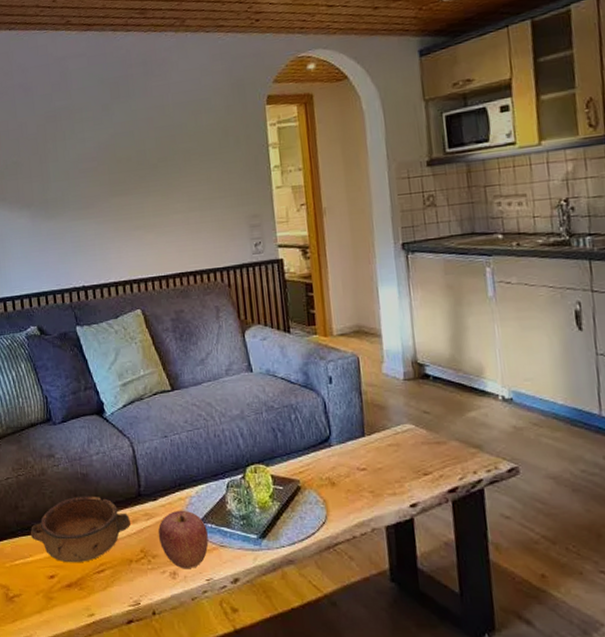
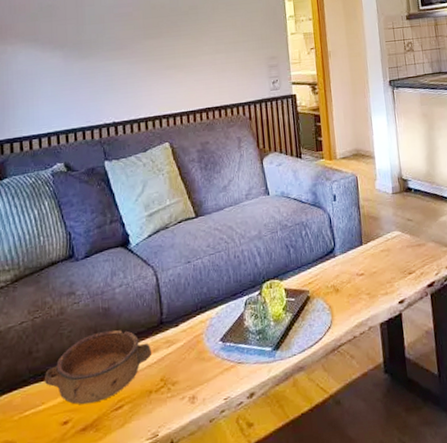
apple: present [158,510,209,569] -> none [178,332,227,392]

